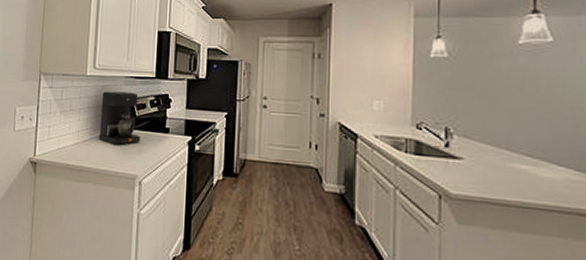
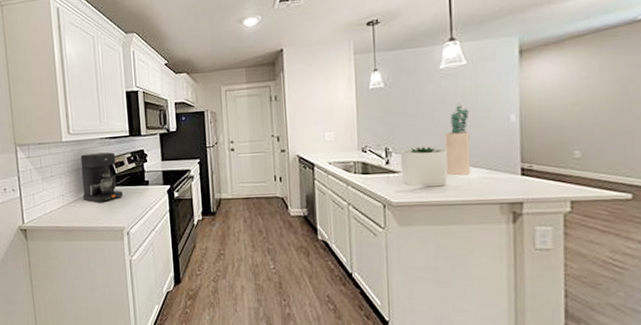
planter: none [463,131,525,184] -> present [400,146,448,188]
vase: none [520,85,555,175] -> present [444,102,471,176]

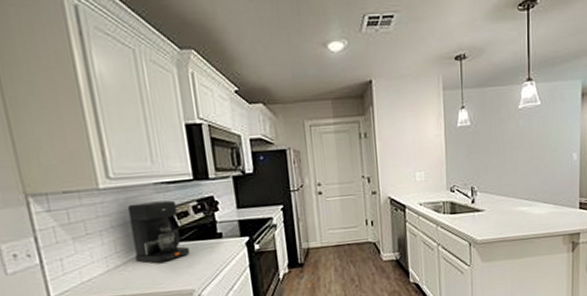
planter: present [400,146,448,188] -> none [484,184,524,224]
vase: present [444,102,471,176] -> none [521,142,542,212]

